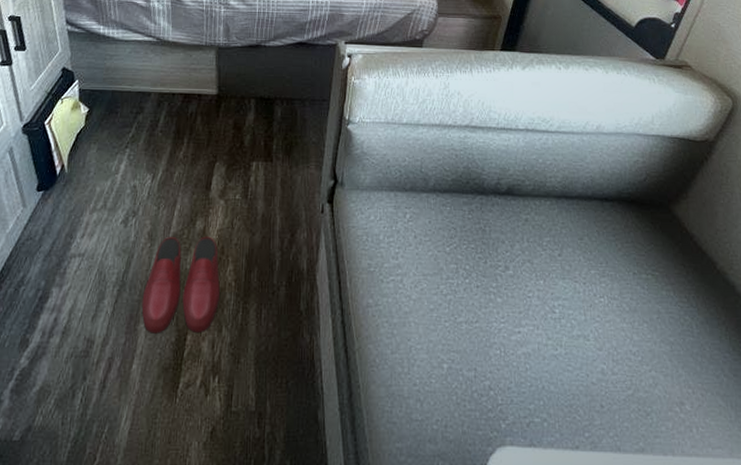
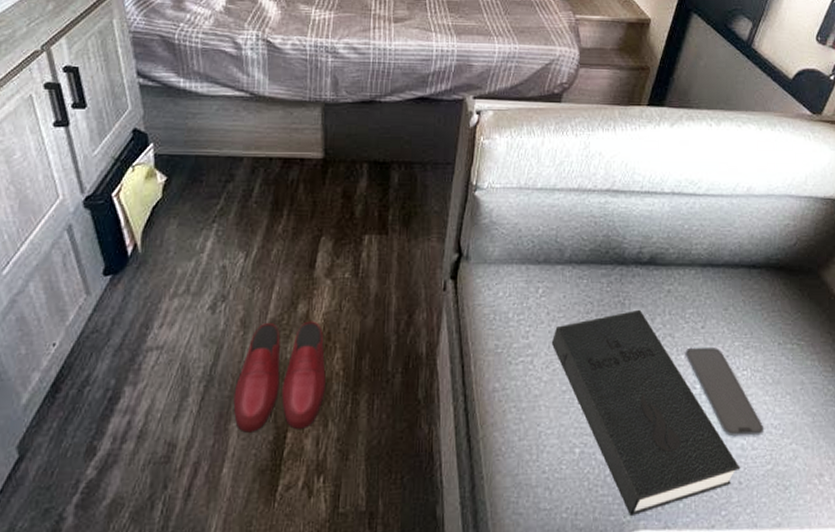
booklet: none [419,236,602,431] -> present [551,309,741,515]
smartphone: none [543,273,624,361] -> present [685,347,764,436]

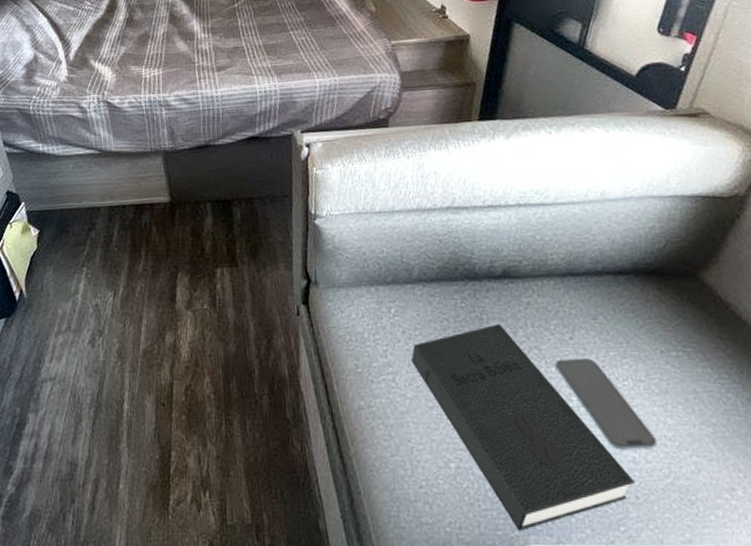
slippers: present [233,321,326,433] -> none [120,349,200,452]

